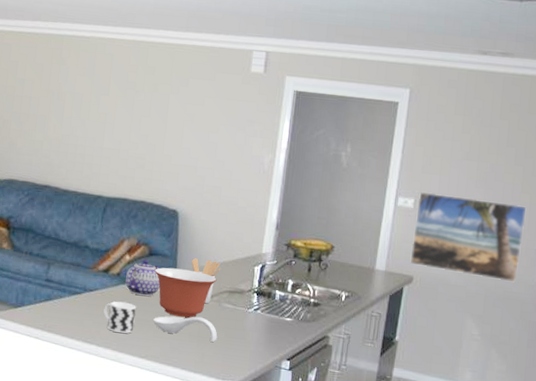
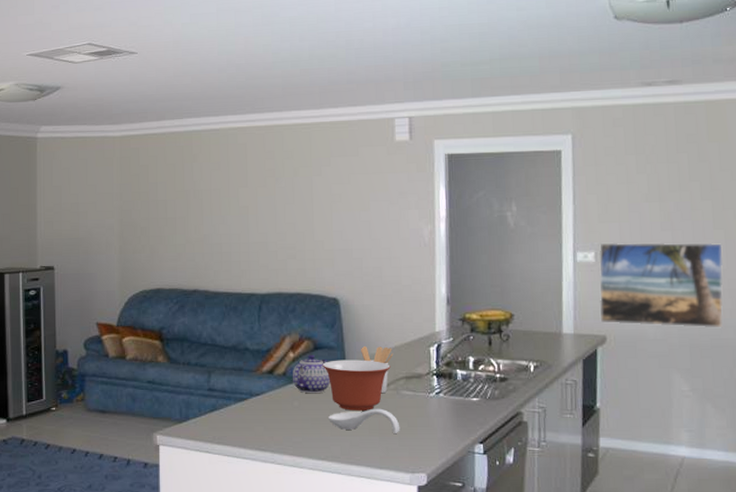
cup: present [103,301,136,334] -> none [274,402,309,436]

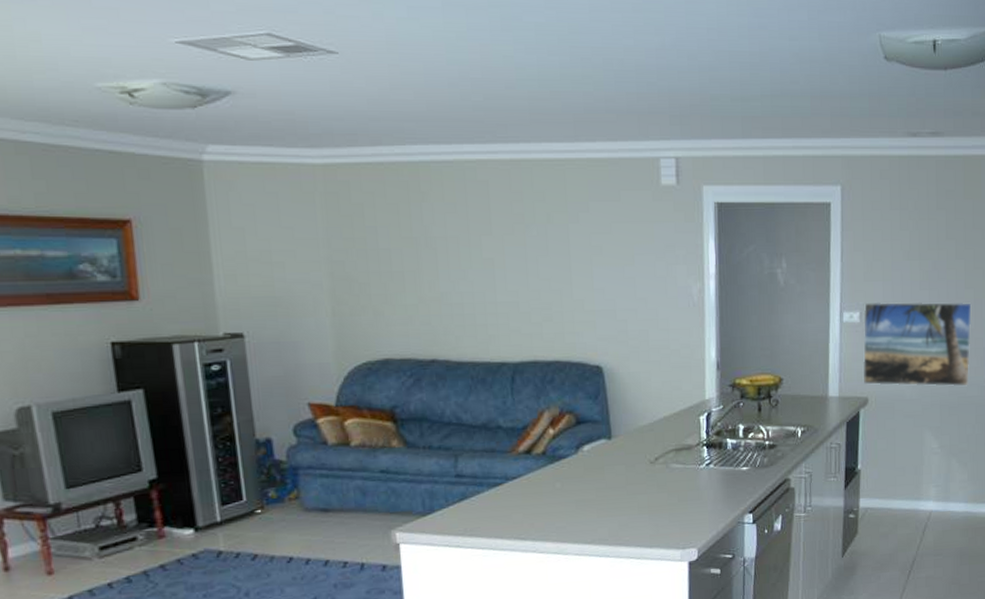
teapot: present [292,354,331,394] -> none [552,429,596,474]
mixing bowl: present [322,360,391,411] -> none [586,433,660,489]
spoon rest: present [327,408,400,435] -> none [593,484,670,511]
utensil holder: present [361,346,394,394] -> none [628,418,663,469]

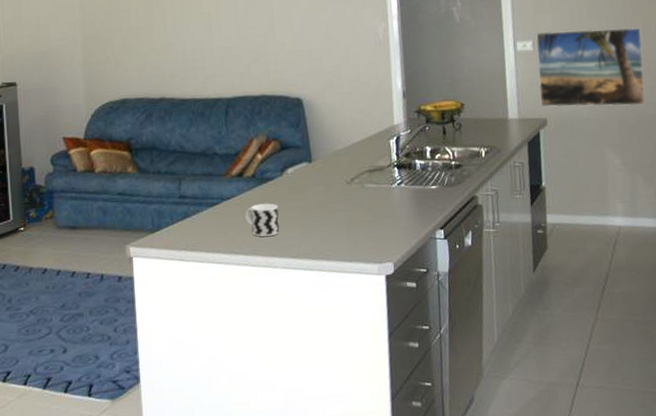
cup: none [533,484,573,521] -> present [245,203,280,237]

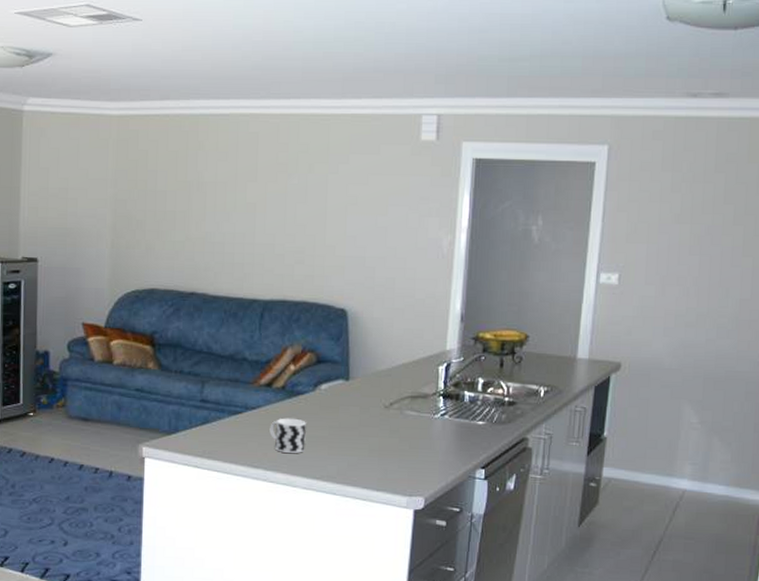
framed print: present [536,27,647,107] -> none [616,264,749,360]

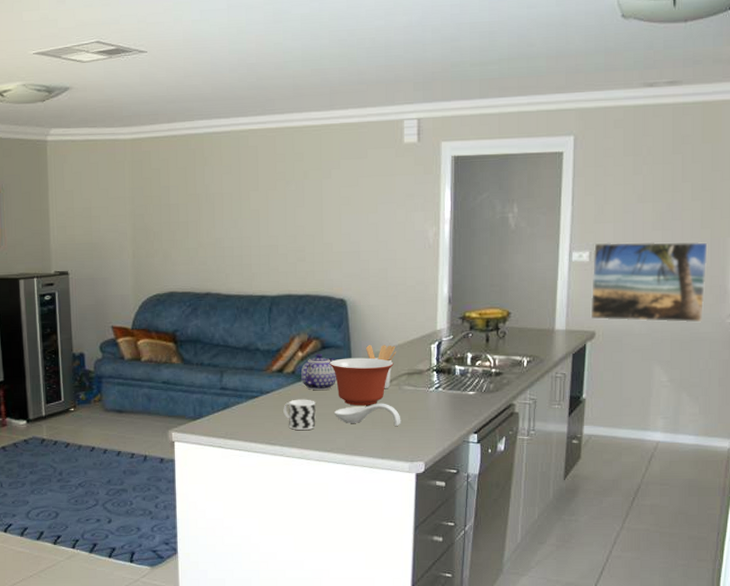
teapot: none [291,368,332,410] -> present [300,353,337,391]
mixing bowl: none [324,375,396,430] -> present [329,357,394,406]
spoon rest: none [326,428,401,456] -> present [333,403,401,427]
utensil holder: none [366,362,401,413] -> present [366,345,397,389]
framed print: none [616,264,749,360] -> present [590,241,708,323]

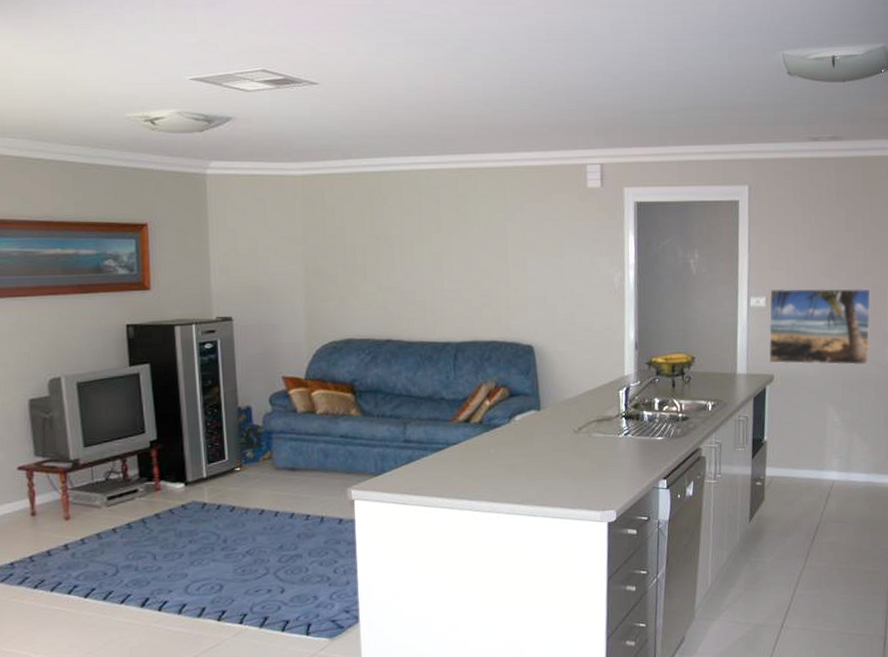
cup: present [283,399,316,431] -> none [471,449,505,483]
teapot: present [300,353,337,391] -> none [488,401,526,441]
mixing bowl: present [329,357,394,406] -> none [518,405,583,455]
spoon rest: present [333,403,401,427] -> none [523,451,592,475]
utensil holder: present [366,345,397,389] -> none [555,391,586,437]

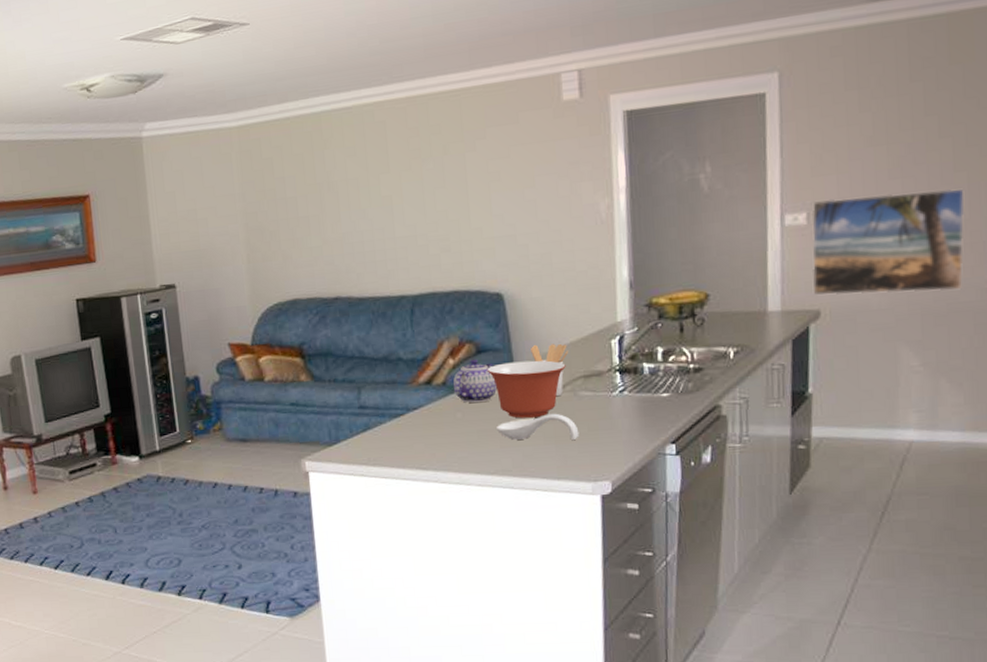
teapot: none [488,401,526,441] -> present [452,359,498,403]
mixing bowl: none [518,405,583,455] -> present [487,360,566,418]
spoon rest: none [523,451,592,475] -> present [495,413,580,441]
utensil holder: none [555,391,586,437] -> present [531,344,569,397]

